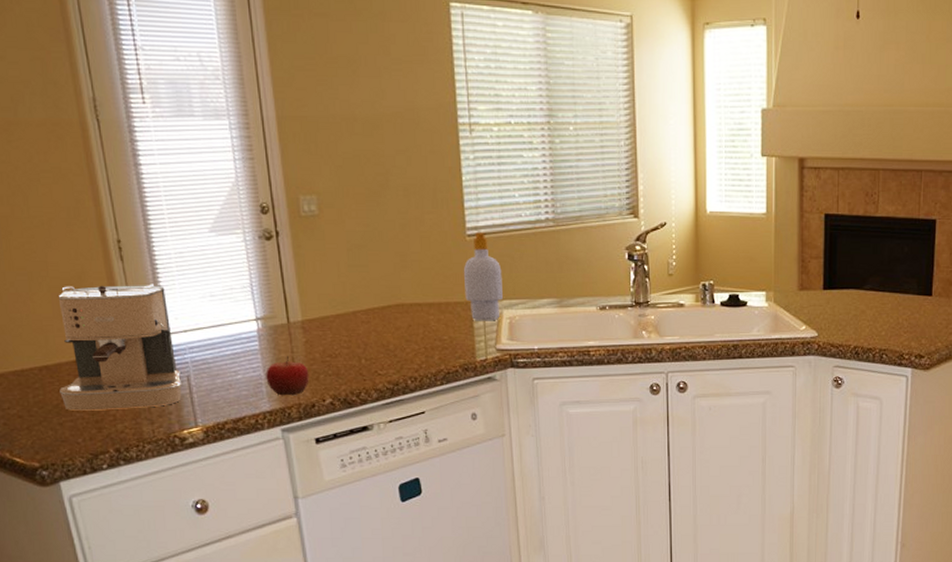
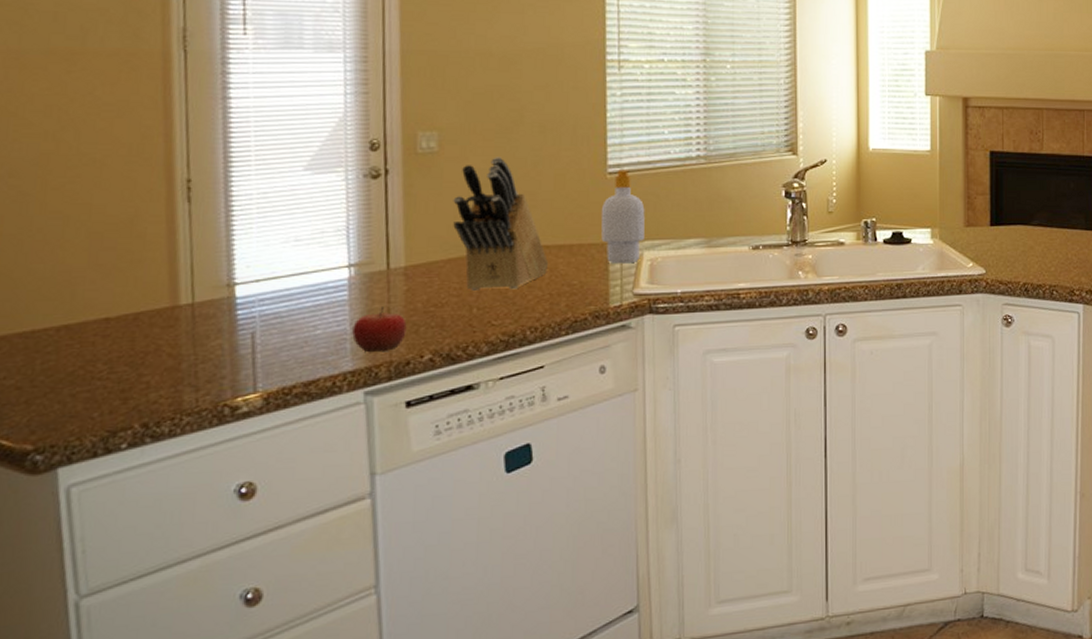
coffee maker: present [58,284,182,411] -> none [79,228,244,379]
knife block: none [335,219,421,343] -> present [453,157,548,290]

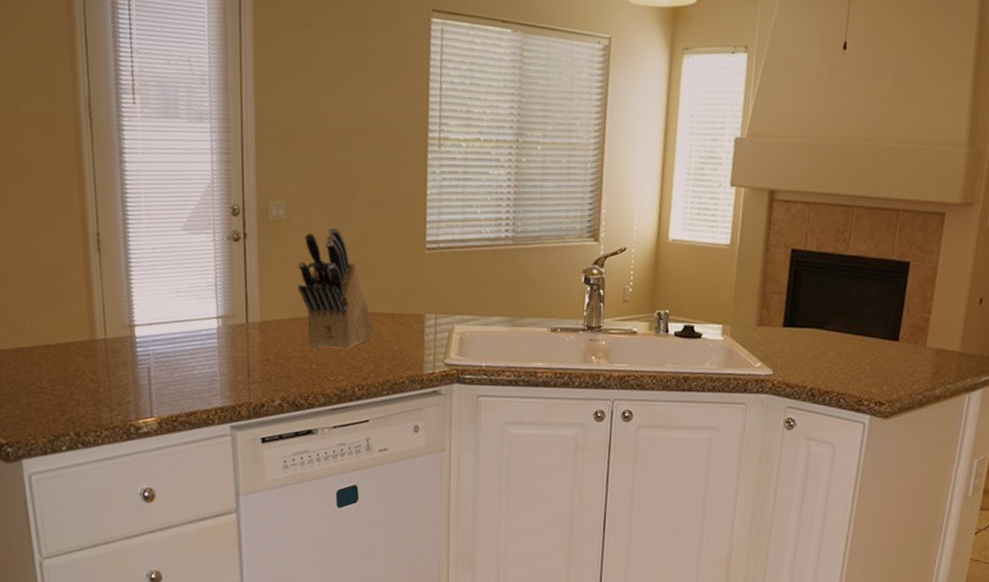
fruit: present [352,307,407,353] -> none [221,355,262,395]
soap bottle: present [601,170,645,264] -> none [419,246,457,335]

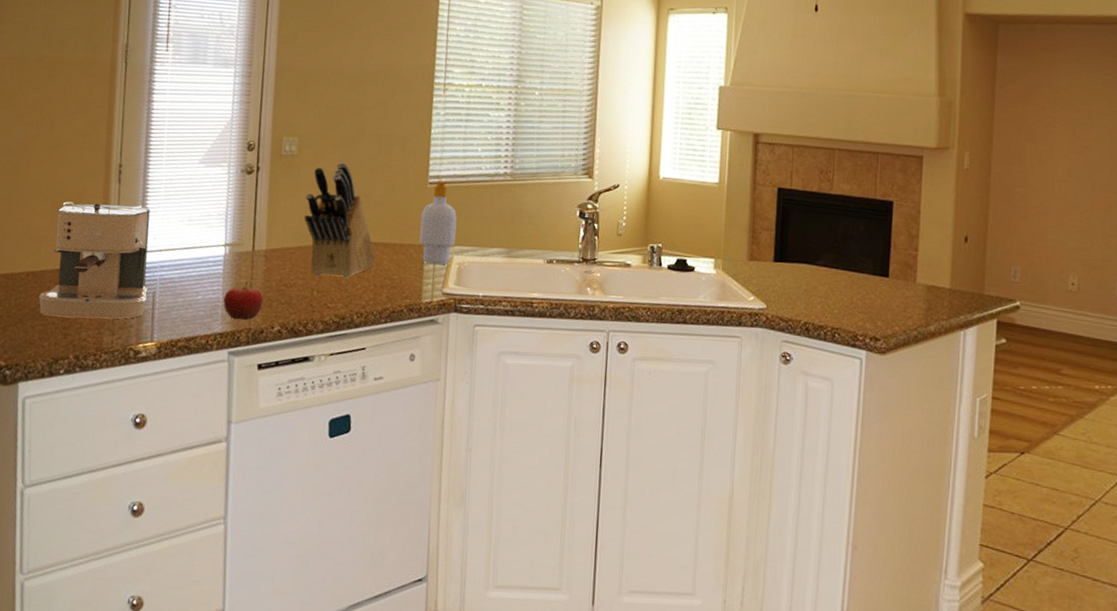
coffee maker: none [31,273,142,395] -> present [39,201,151,319]
fruit: none [221,355,262,395] -> present [223,282,264,321]
soap bottle: none [419,246,457,335] -> present [419,181,457,265]

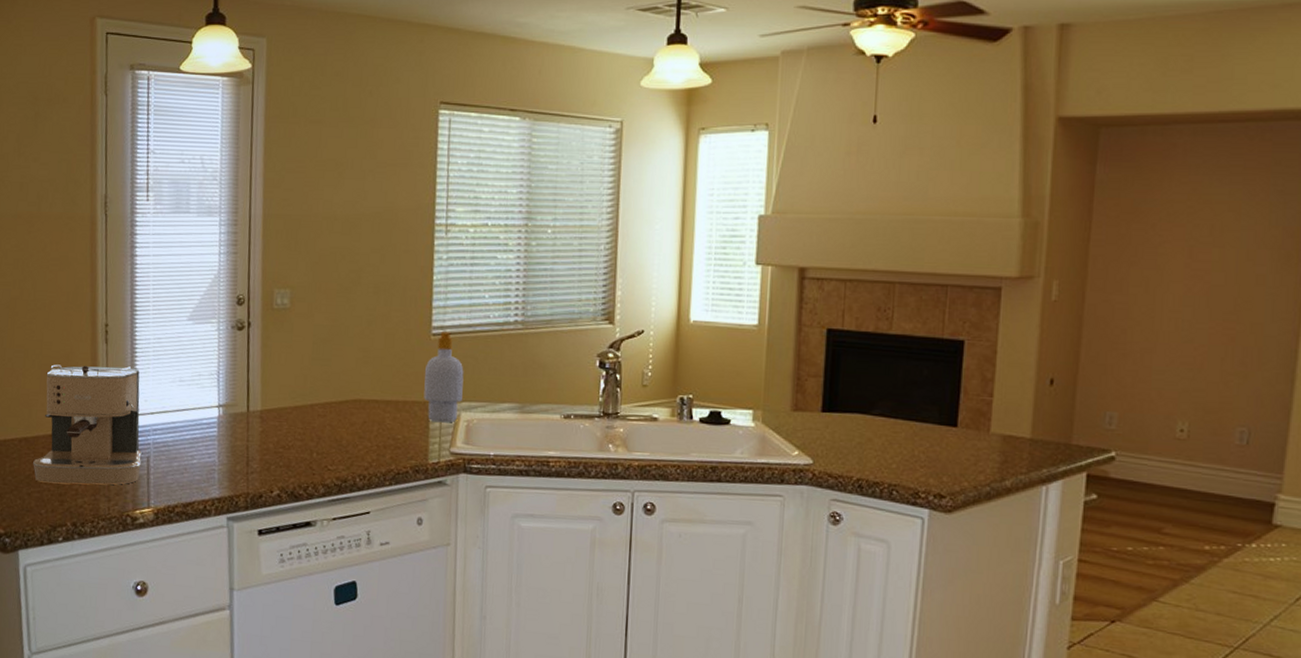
fruit: present [223,282,264,321] -> none [219,444,261,485]
knife block: present [304,162,375,278] -> none [300,315,377,439]

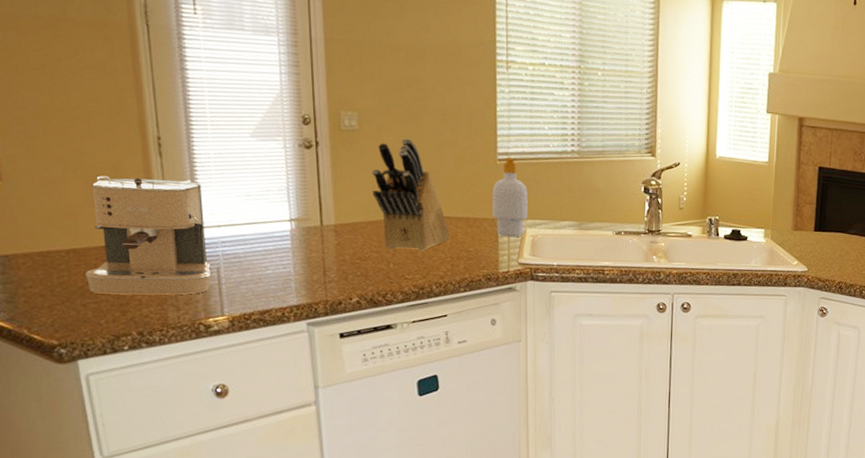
knife block: none [300,315,377,439] -> present [372,138,449,251]

